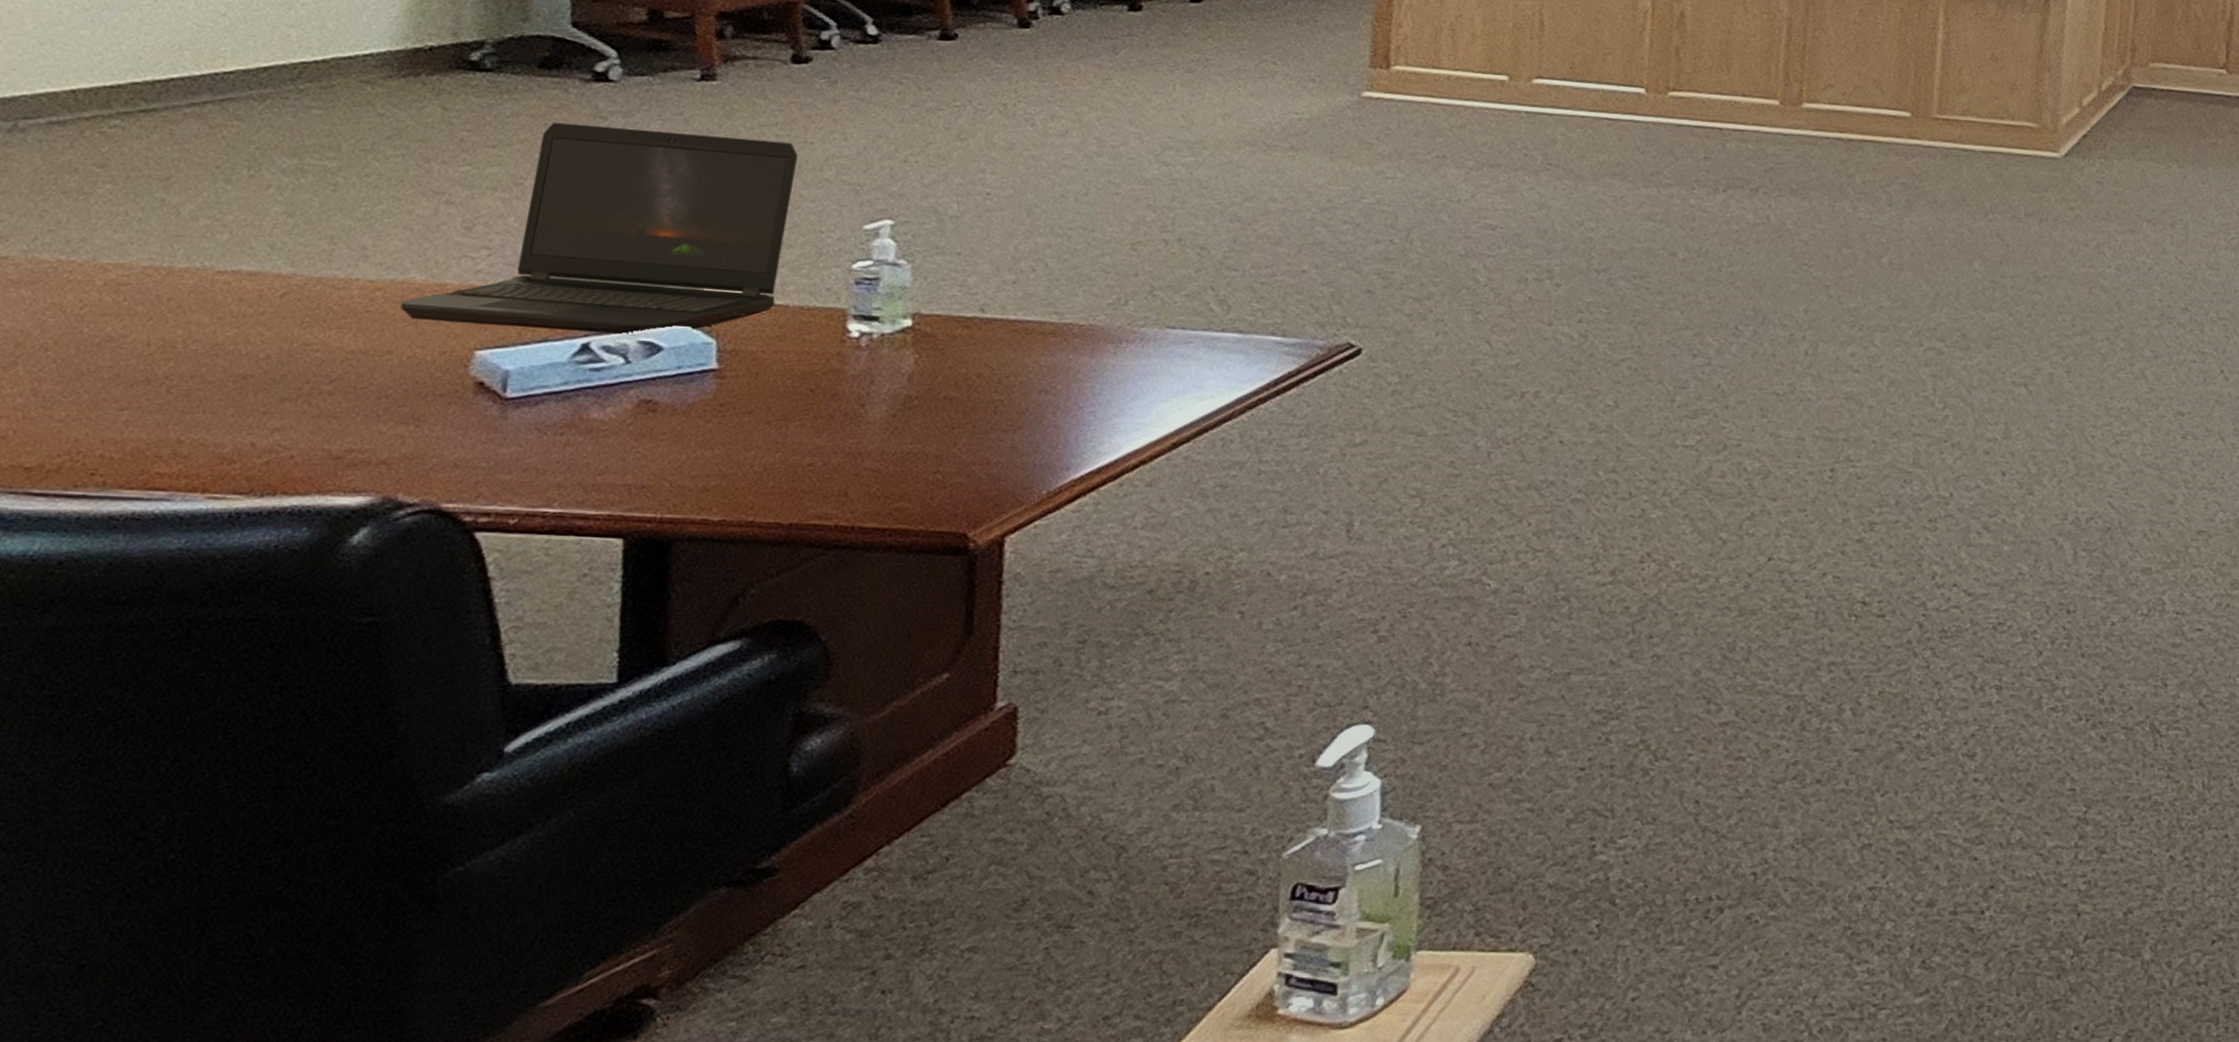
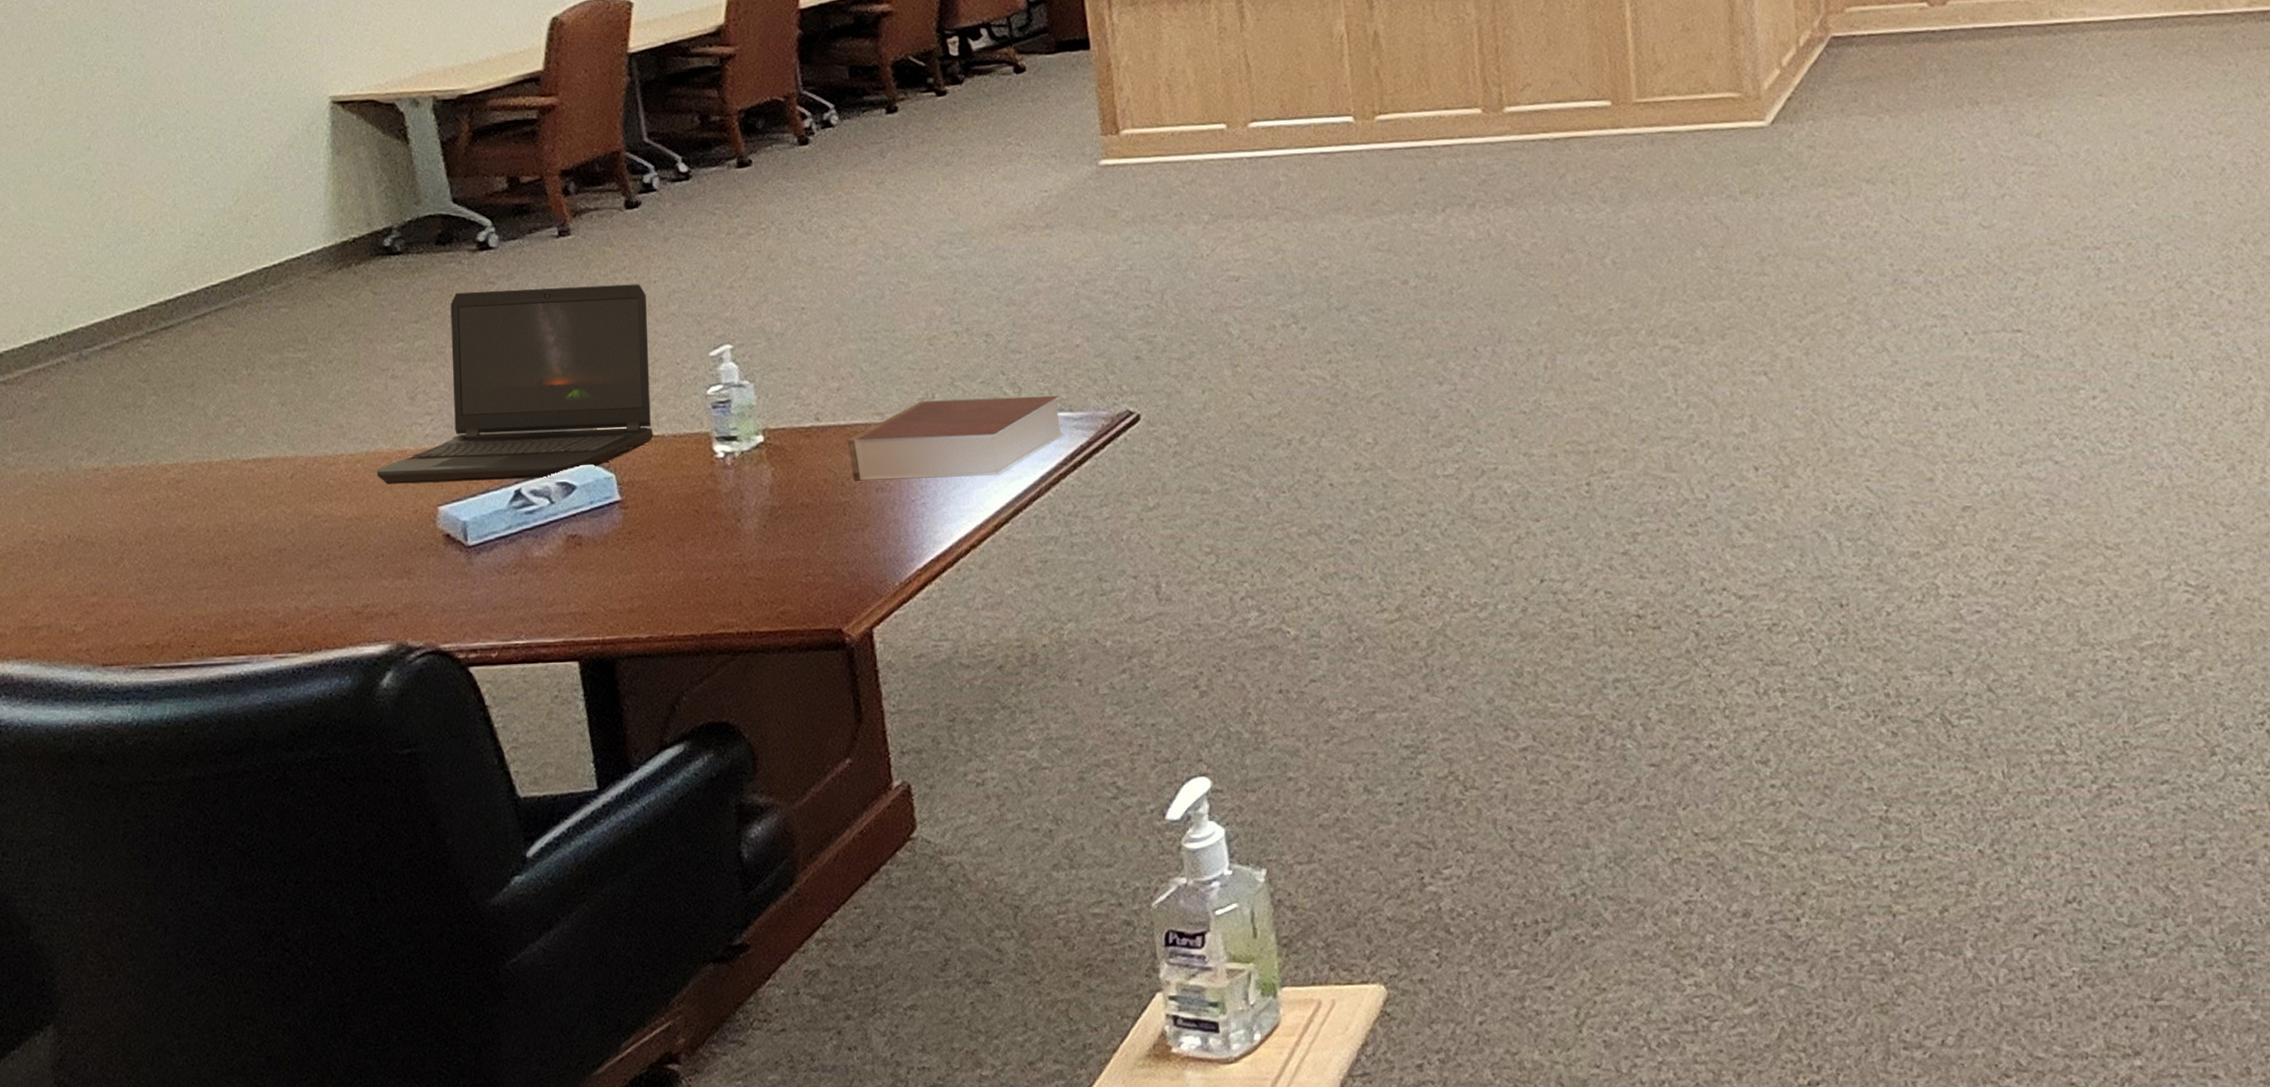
book: none [1013,306,1273,393] -> present [847,395,1065,481]

